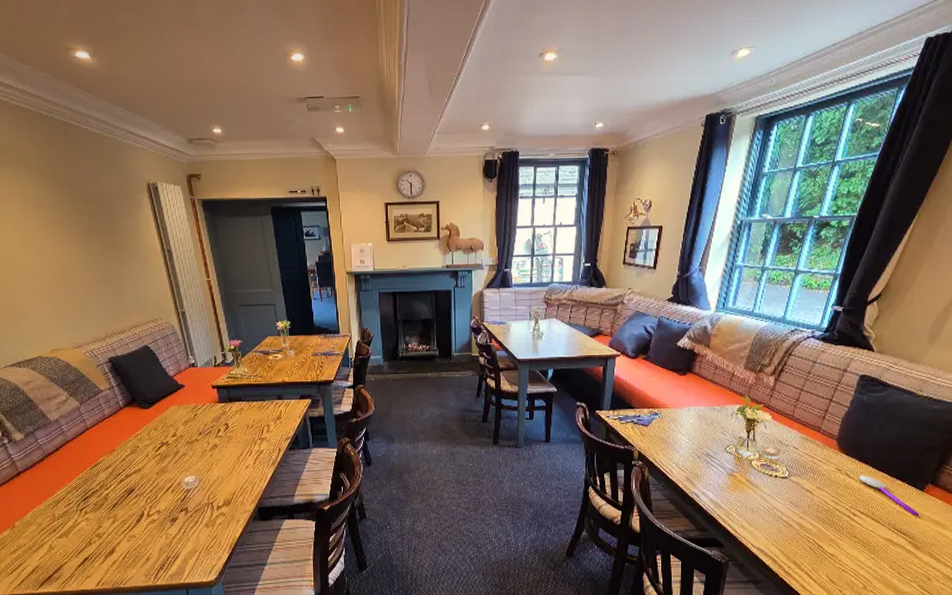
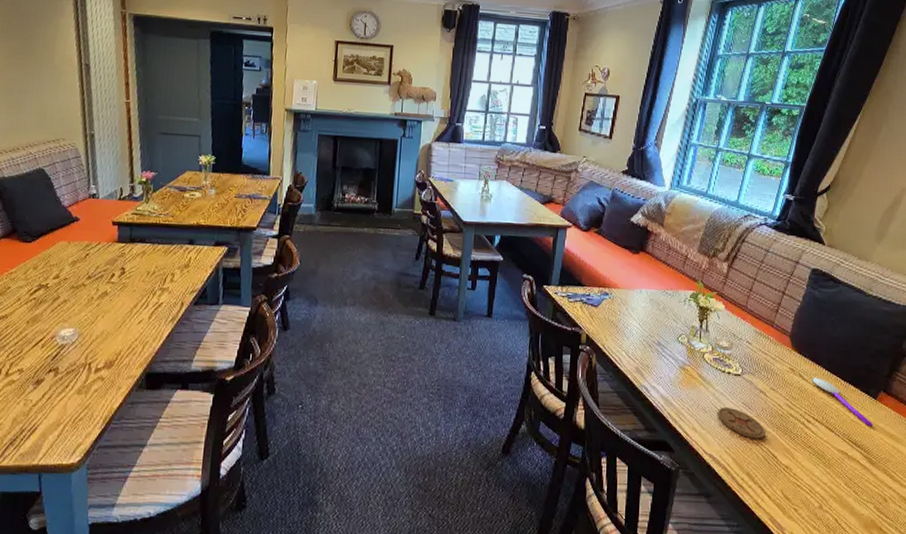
coaster: none [765,507,811,533] -> present [718,407,765,440]

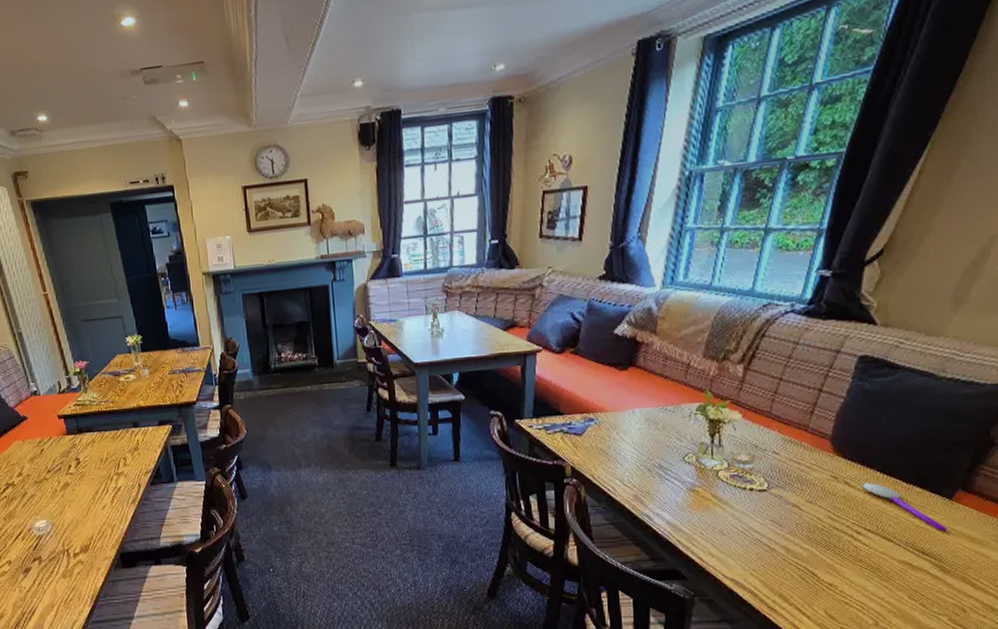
coaster: present [718,407,765,440] -> none [739,527,801,559]

